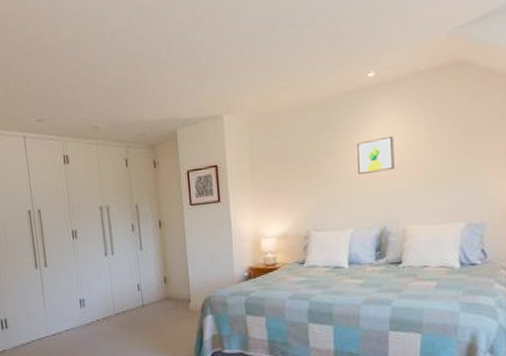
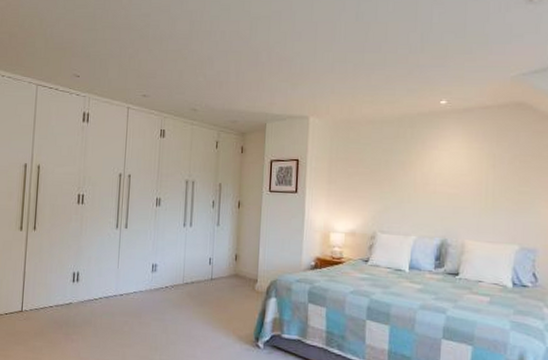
wall art: present [357,135,394,174] -> none [425,157,459,188]

